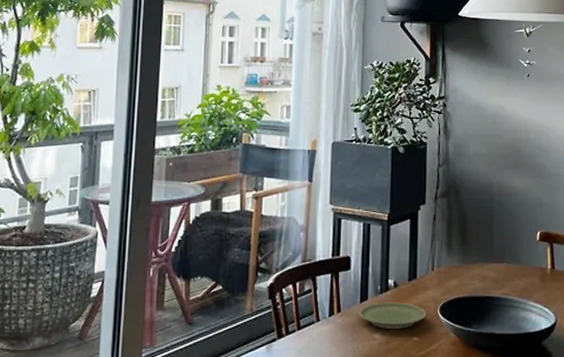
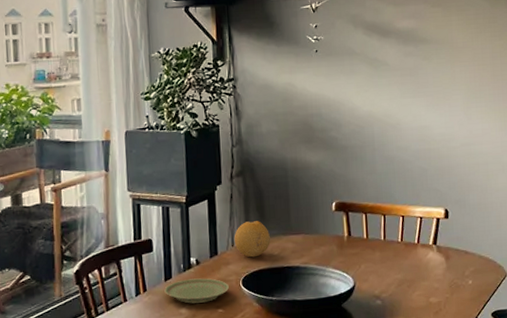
fruit: none [434,245,471,284] -> present [234,221,270,258]

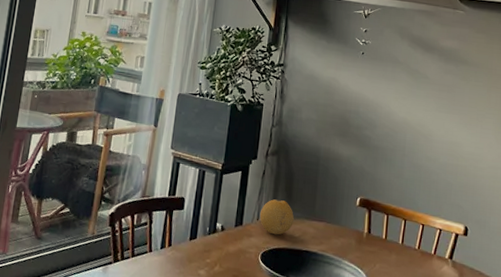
plate: present [164,278,229,304] -> none [187,242,248,269]

